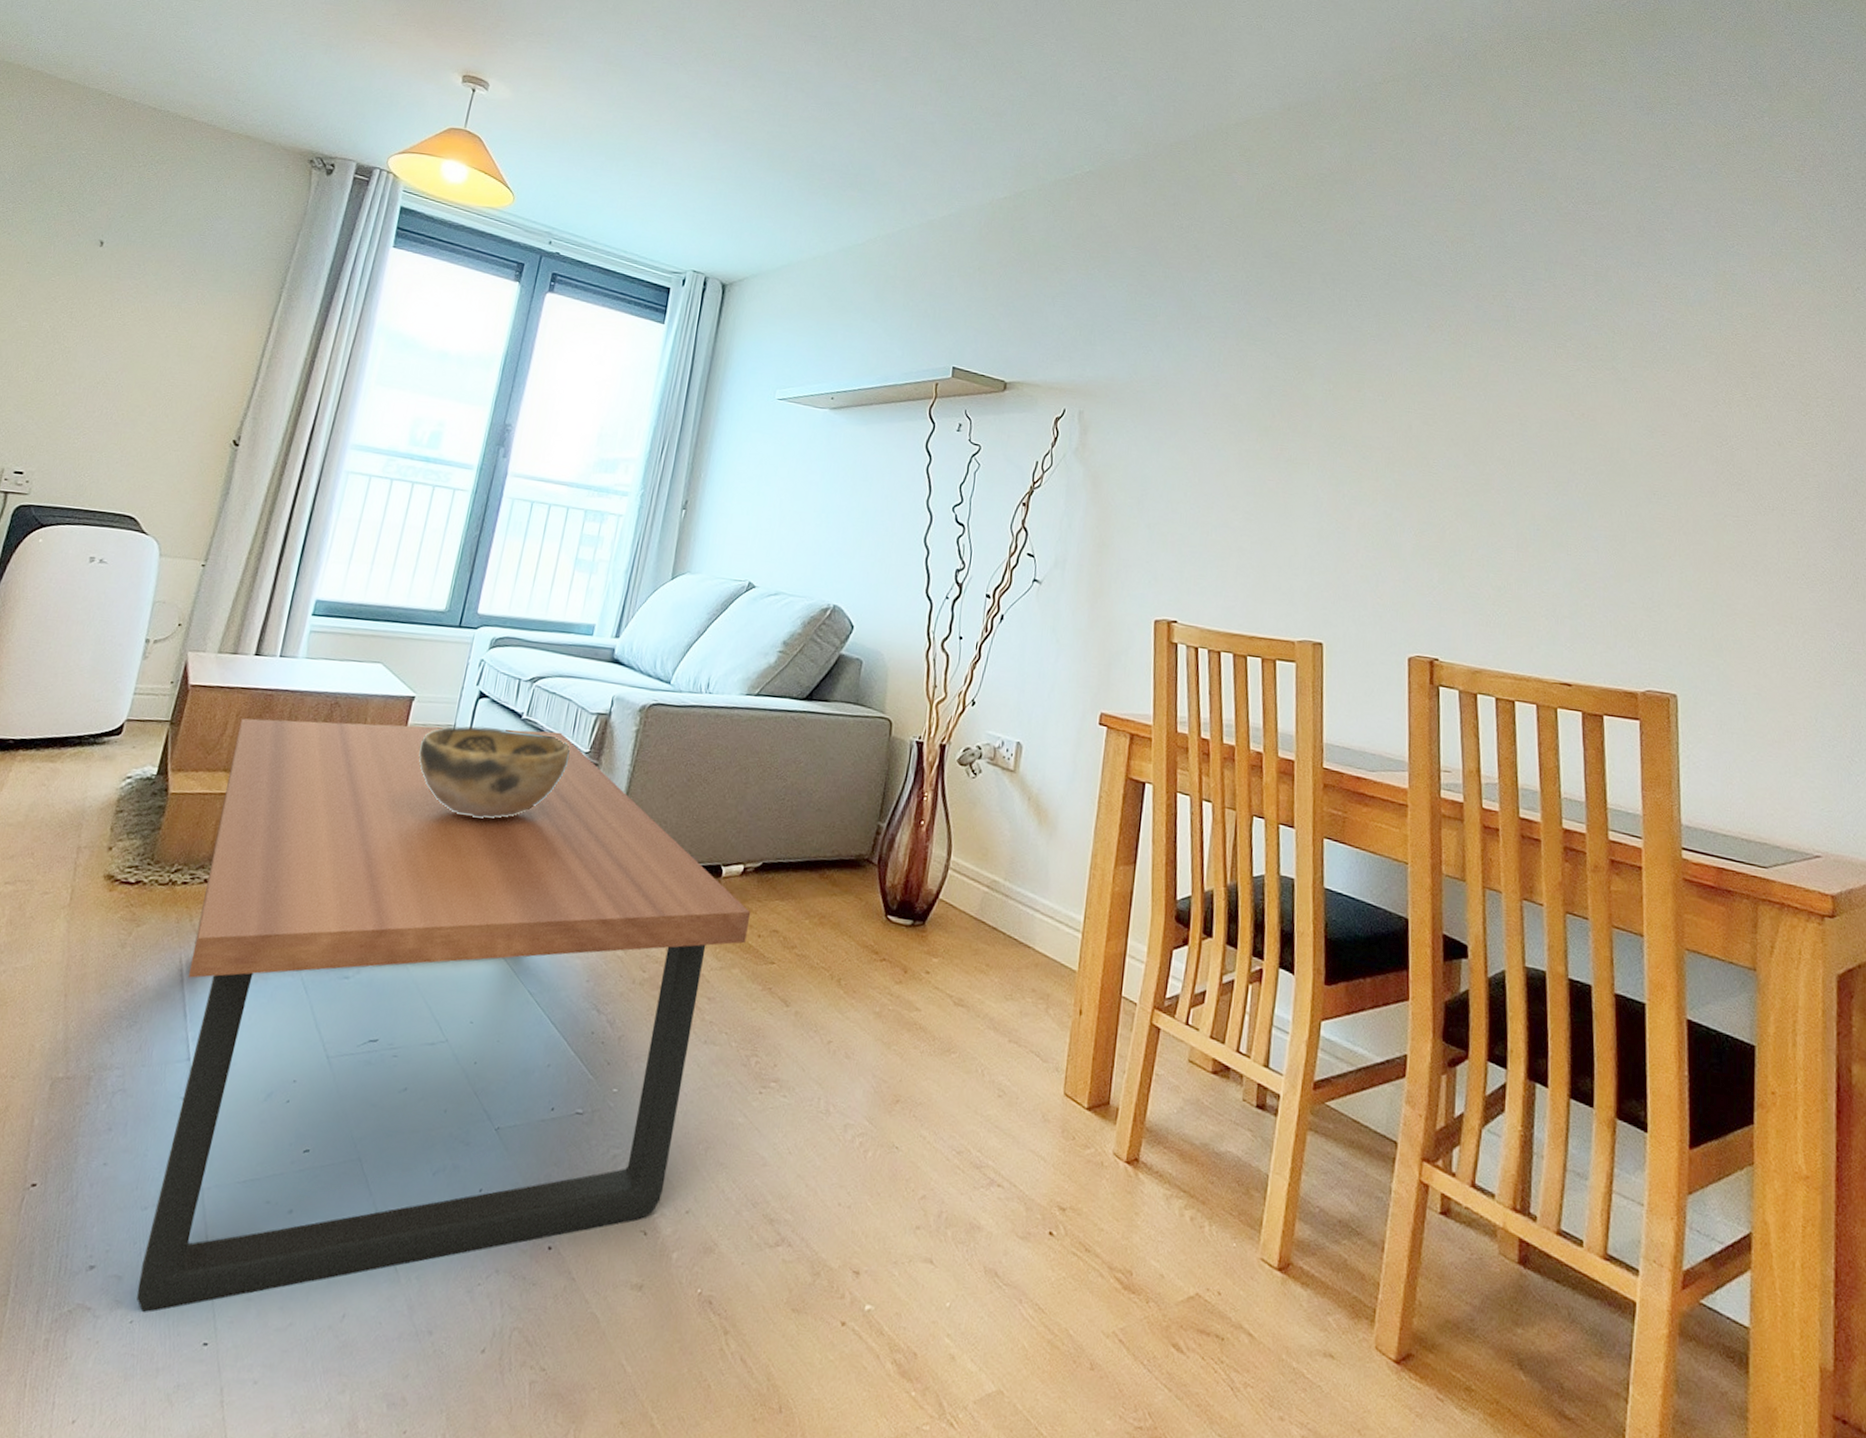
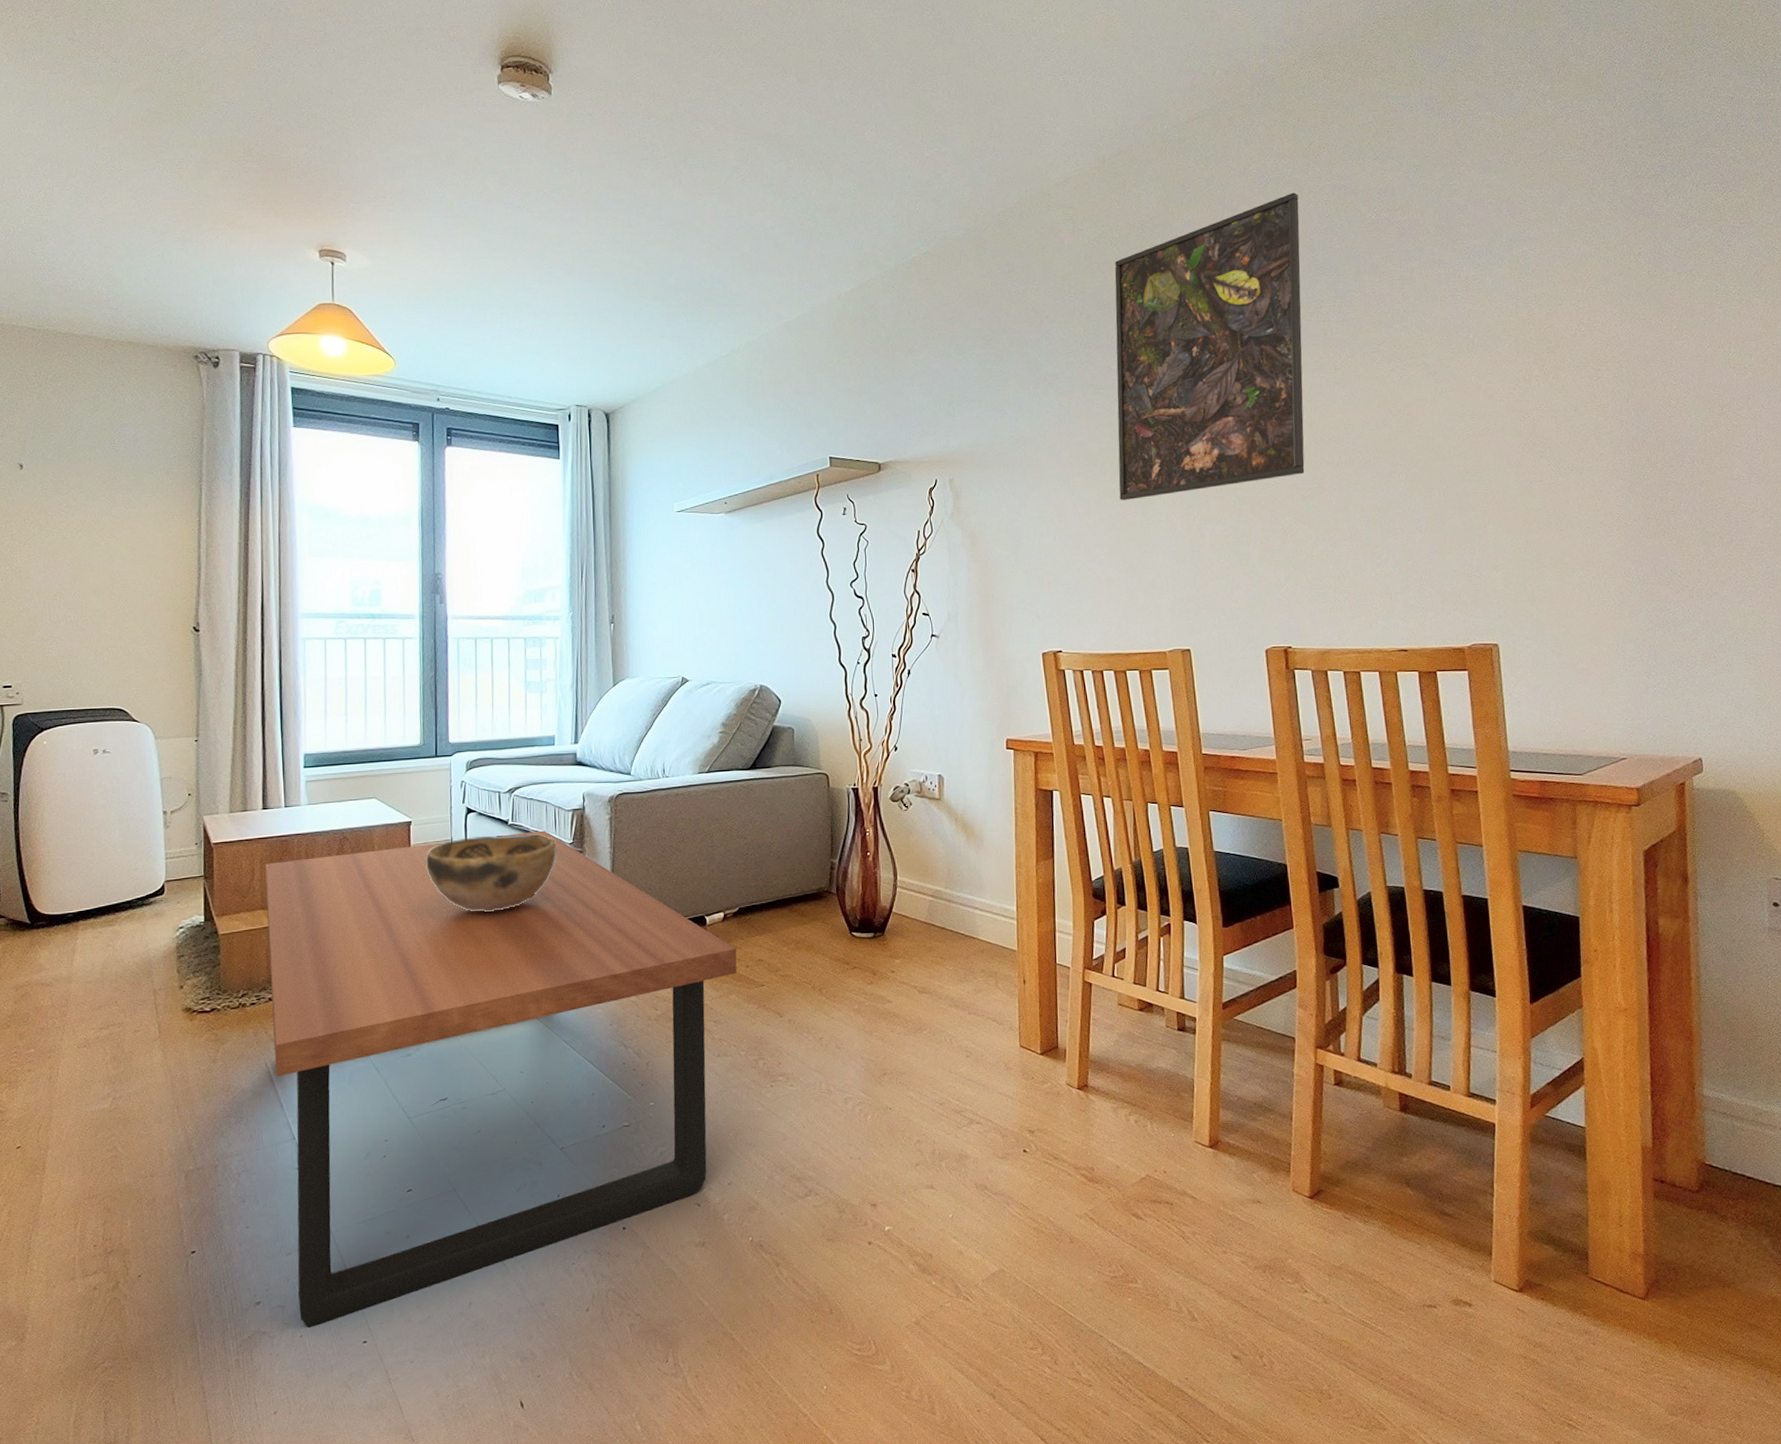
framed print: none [1263,169,1491,467] -> present [1114,192,1305,501]

